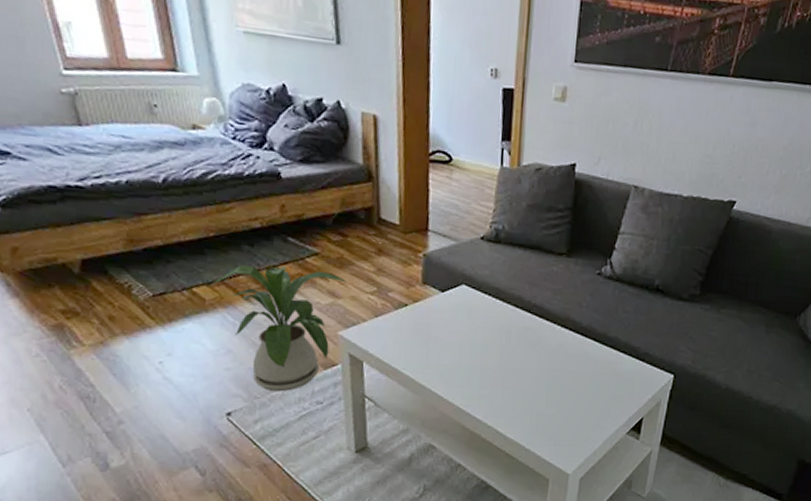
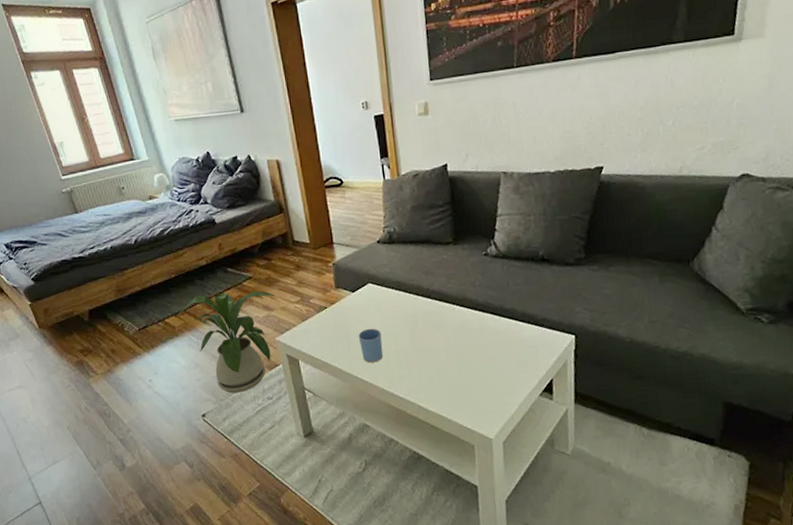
mug: none [439,336,468,376] -> present [358,328,384,363]

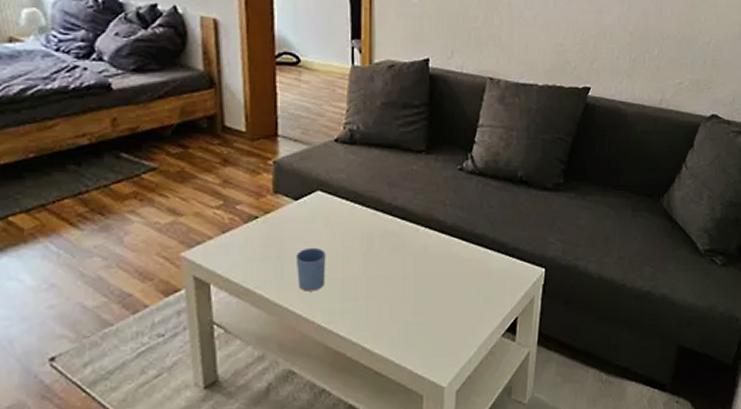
house plant: present [179,290,276,393] -> none [33,186,189,328]

